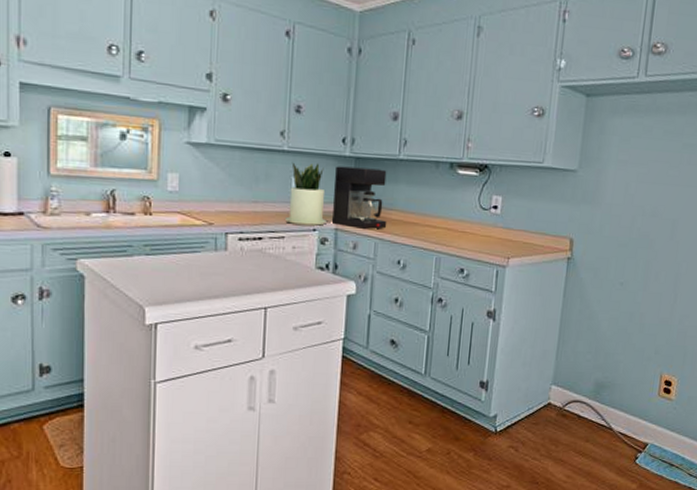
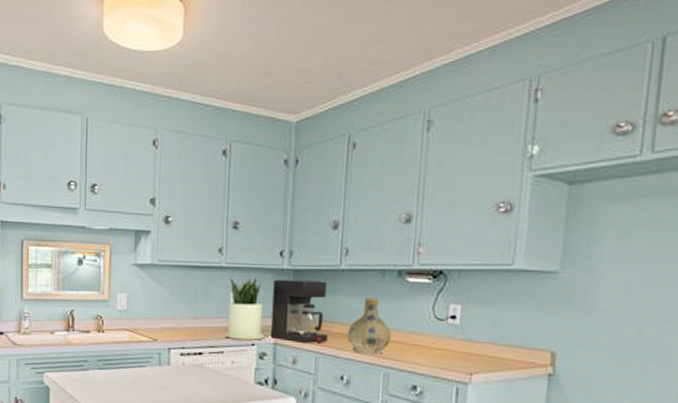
ceramic jug: none [404,187,444,242] -> present [347,298,392,356]

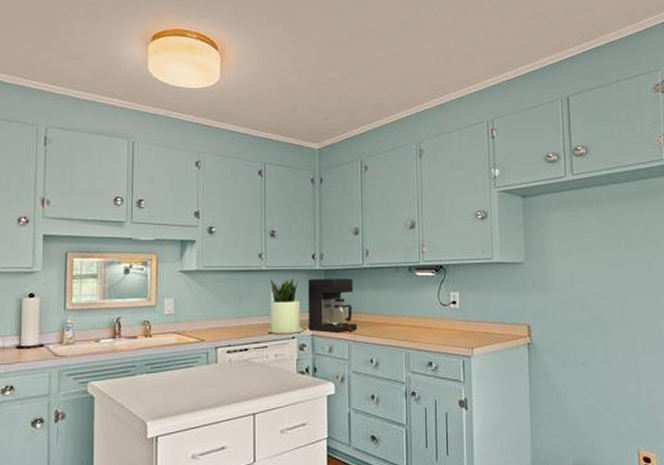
ceramic jug: present [347,298,392,356] -> none [373,290,409,340]

